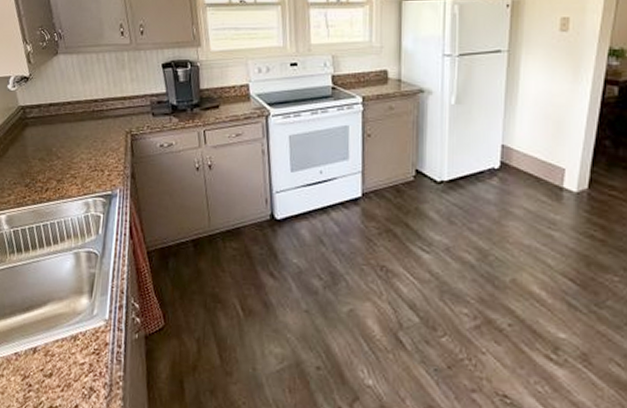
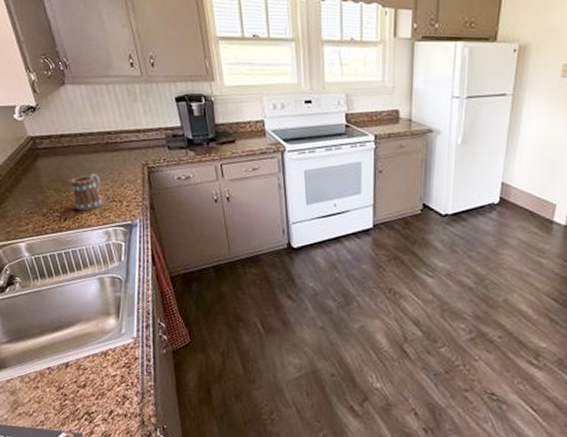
mug: none [55,142,85,181] -> present [71,174,103,211]

